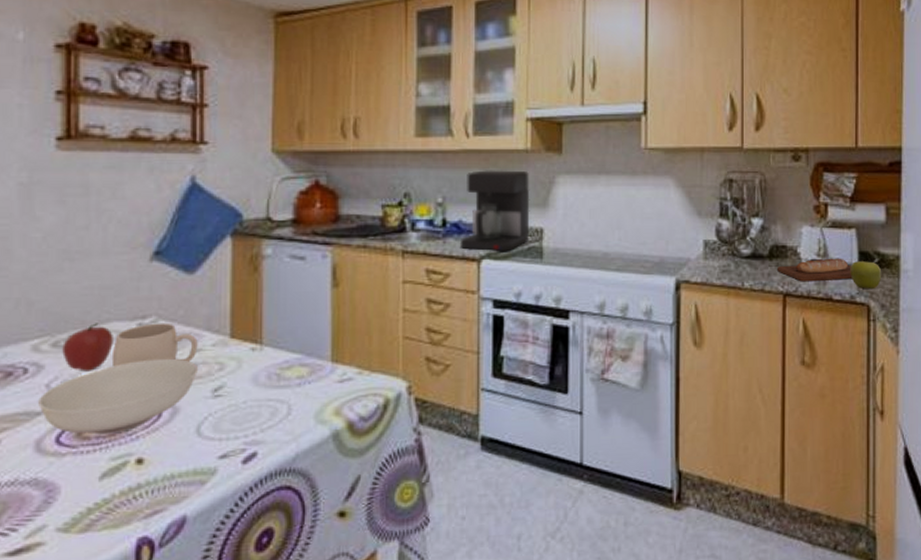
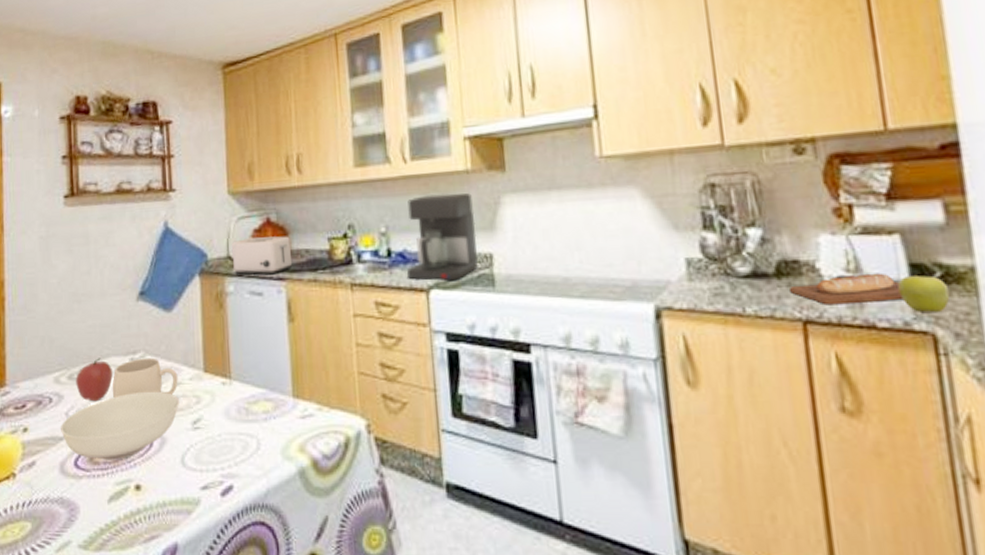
toaster: none [272,199,341,239] -> present [231,236,293,275]

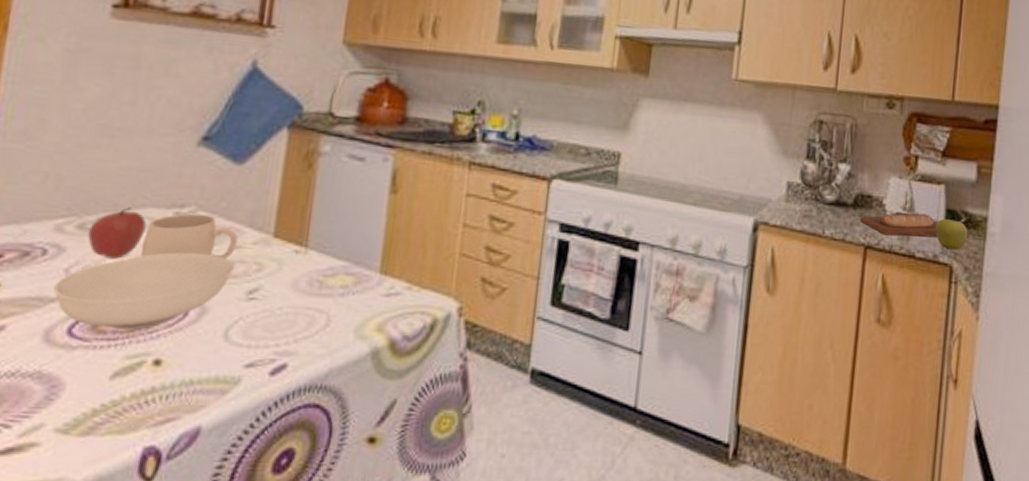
toaster: present [231,236,293,275] -> none [334,95,409,141]
coffee maker: present [407,193,478,282] -> none [532,85,612,174]

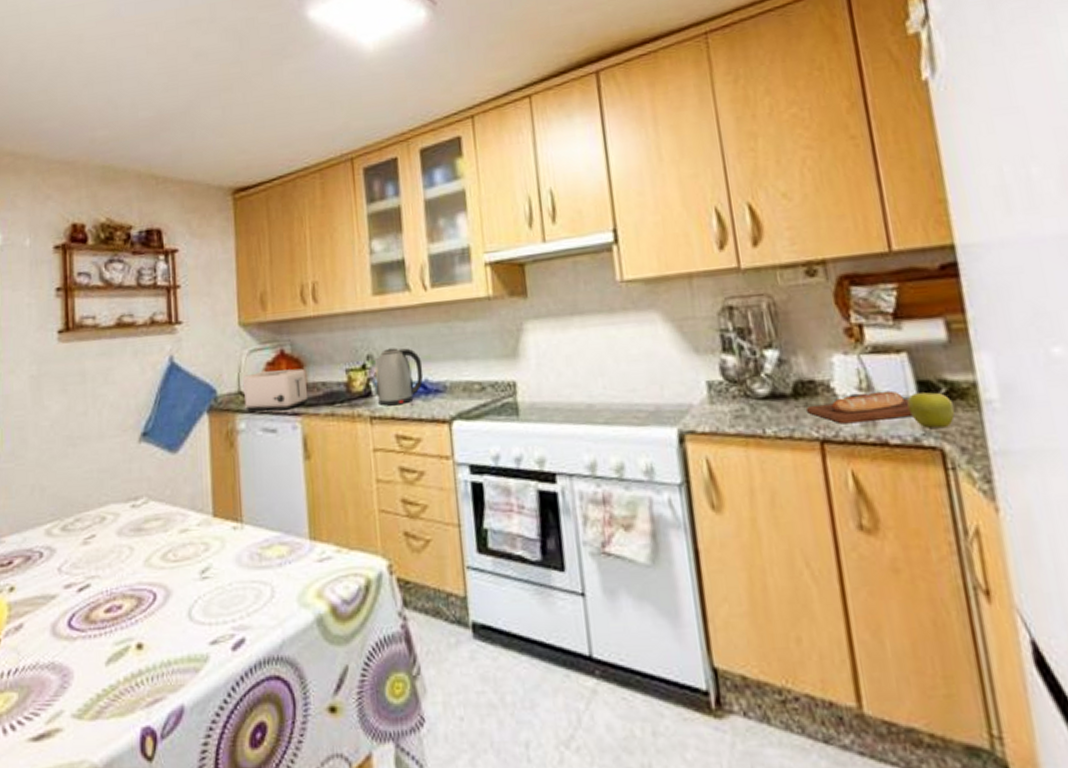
bowl: present [53,252,234,330] -> none [52,539,186,618]
fruit: present [87,207,147,259] -> none [70,506,112,555]
mug: present [140,213,238,259] -> none [111,503,185,550]
toaster: none [334,95,409,141] -> present [242,368,308,412]
kettle: none [481,98,534,156] -> present [374,348,424,407]

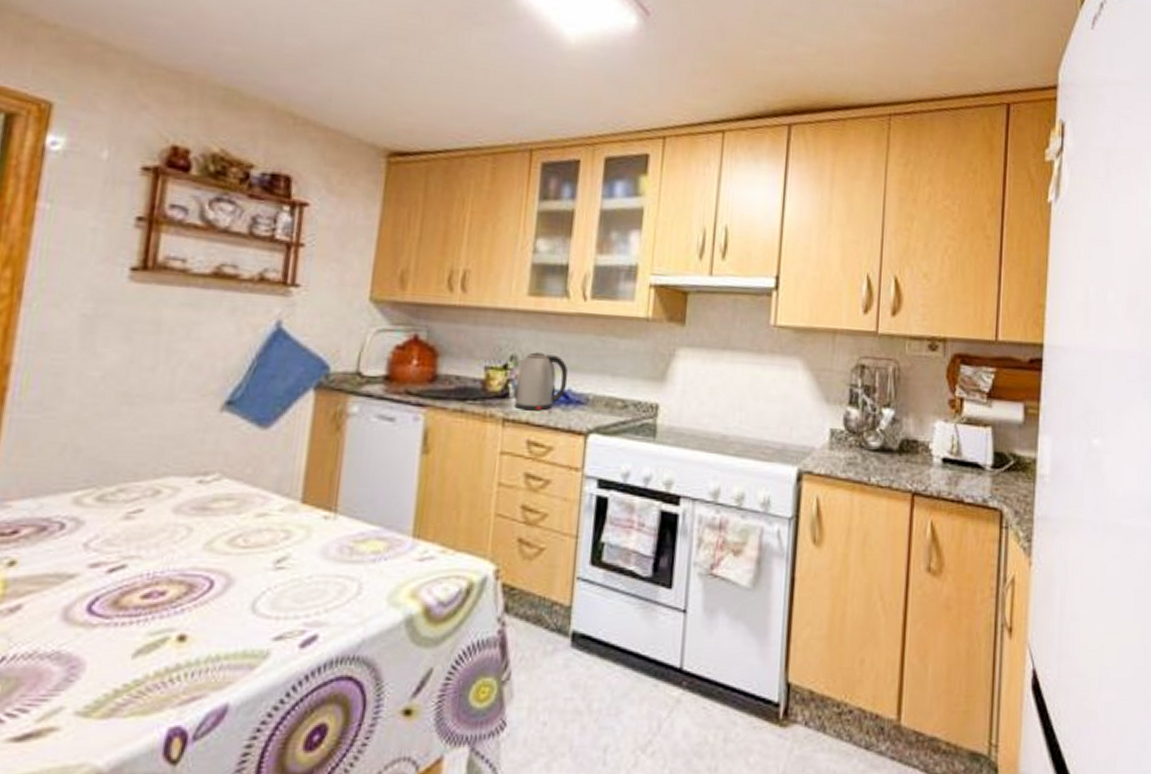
toaster: present [242,368,308,412] -> none [362,353,439,400]
bread loaf: present [805,390,913,425] -> none [906,457,986,482]
fruit: present [906,391,955,429] -> none [983,461,1017,494]

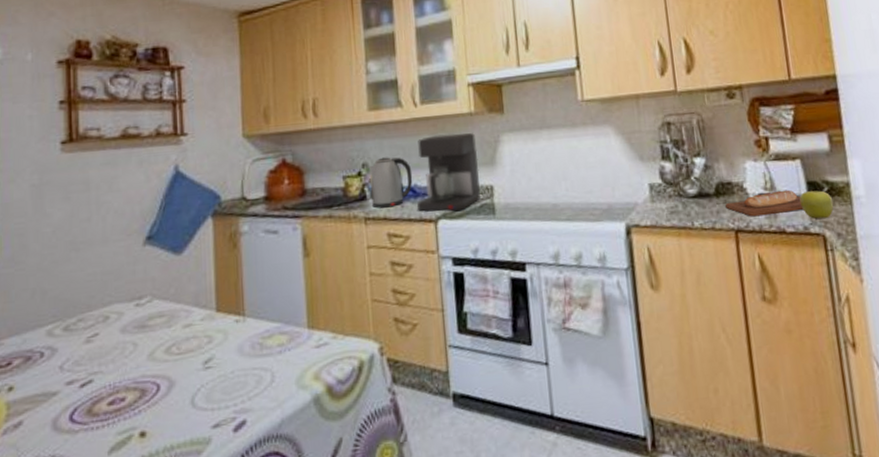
coffee maker: none [567,337,648,428] -> present [417,133,481,212]
bread loaf: none [906,457,986,482] -> present [724,190,804,217]
fruit: none [983,461,1017,494] -> present [799,190,834,219]

